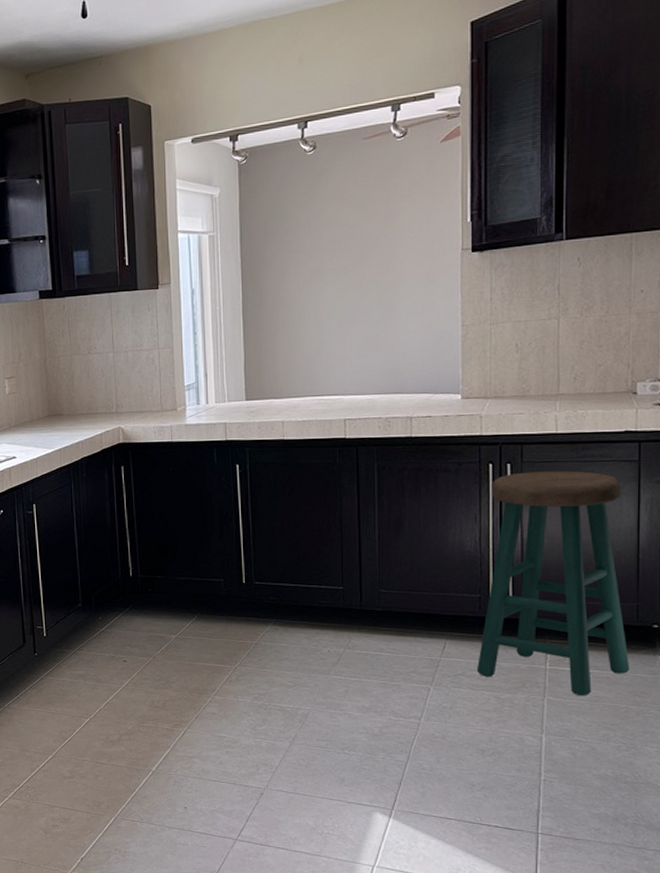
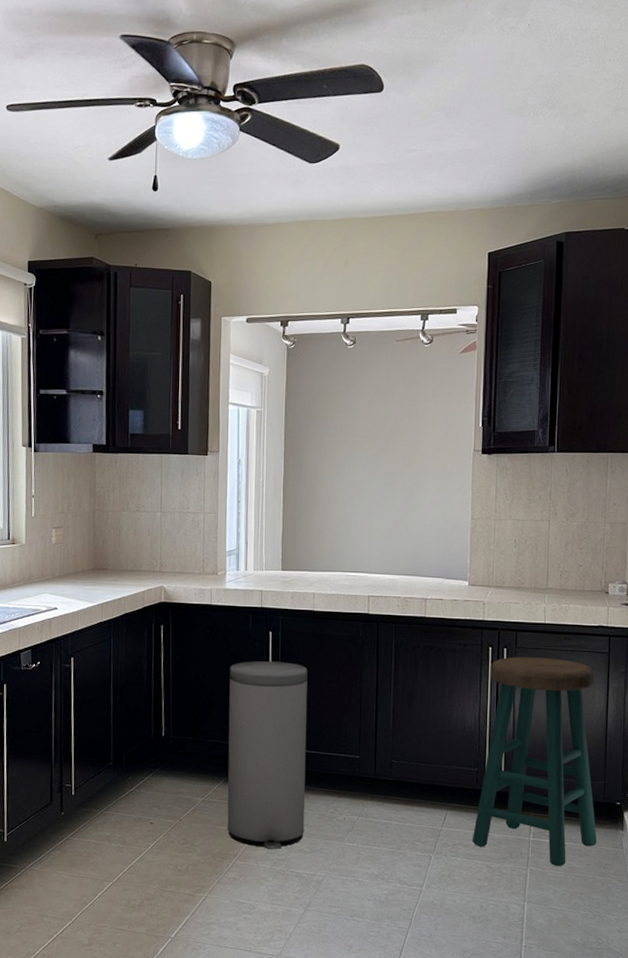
pedal bin: none [195,495,286,685] -> present [227,661,308,850]

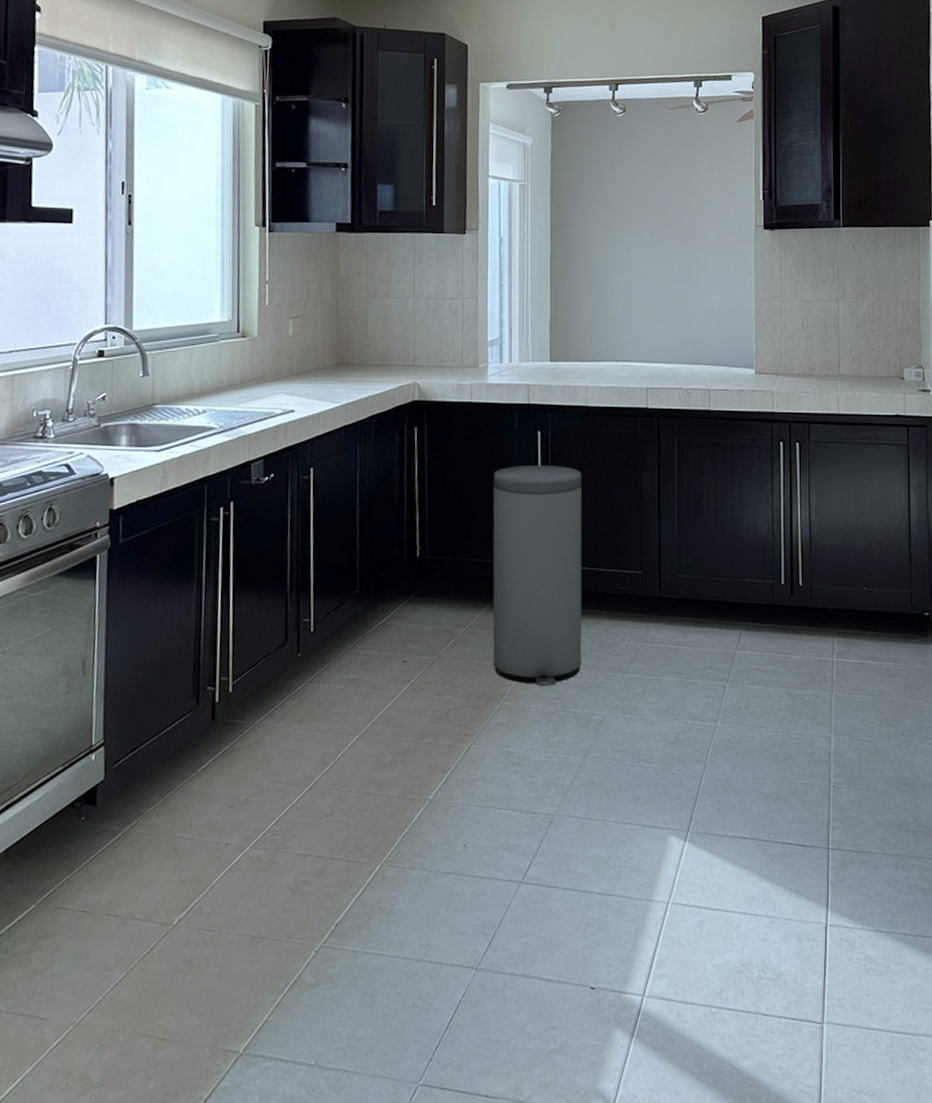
stool: present [473,657,598,867] -> none [771,452,907,691]

